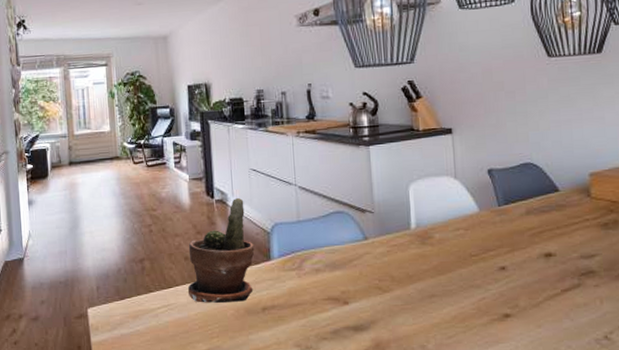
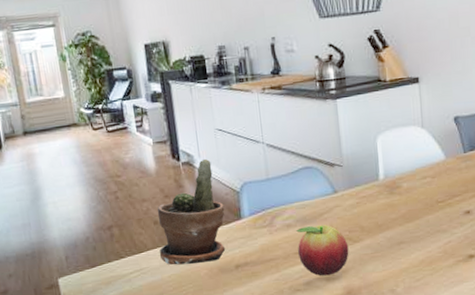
fruit: none [325,272,378,326] -> present [296,225,349,276]

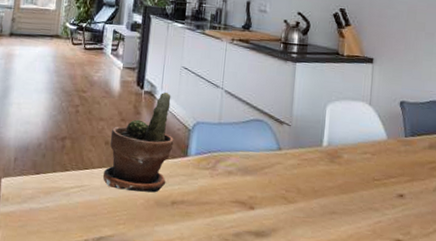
fruit: present [296,225,349,276] -> none [233,177,283,231]

